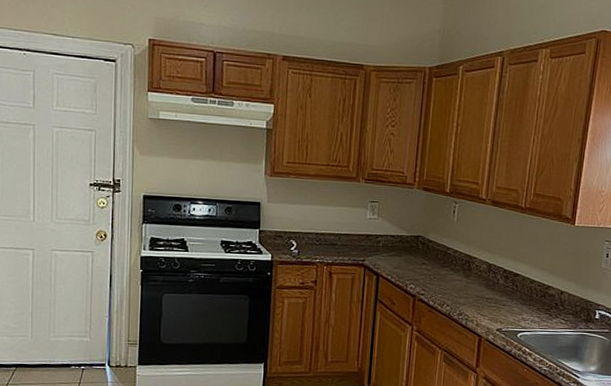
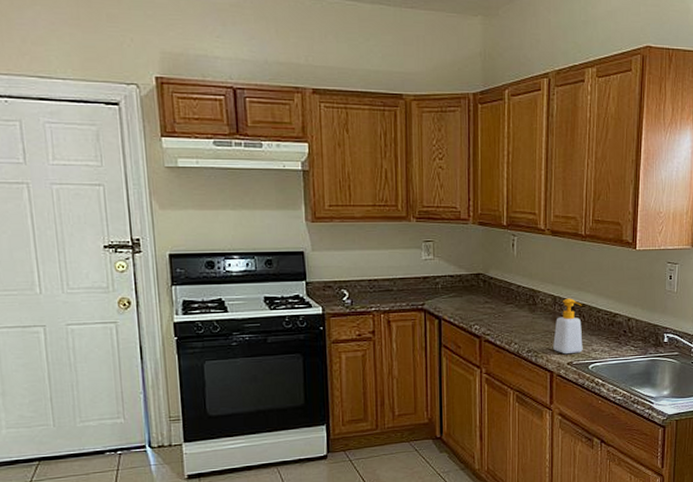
soap bottle: none [484,266,516,321] -> present [553,298,583,355]

